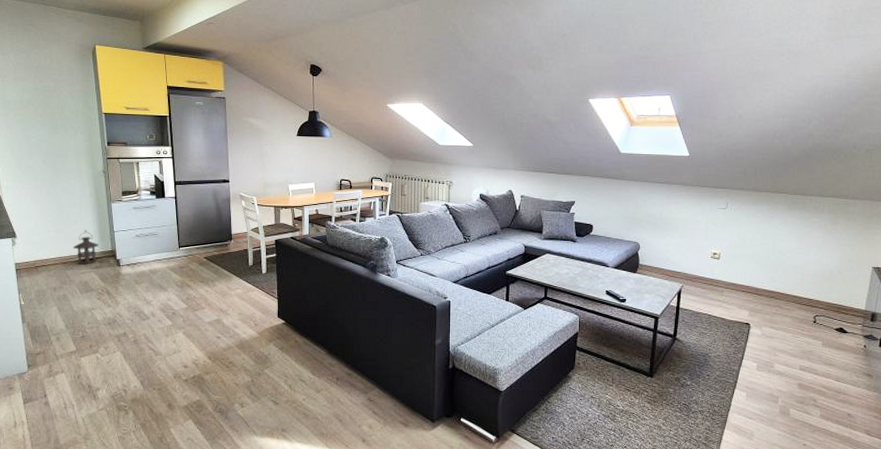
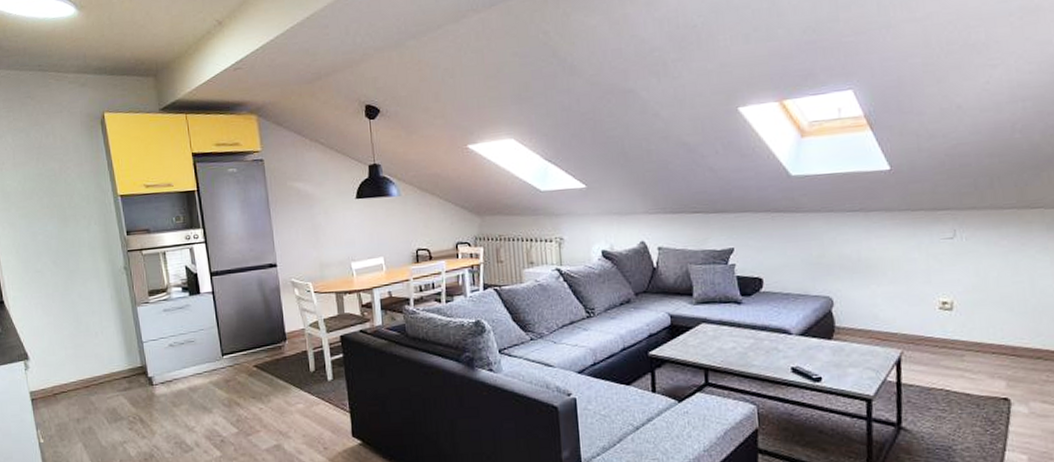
lantern: present [73,230,99,265] -> none [95,343,126,388]

